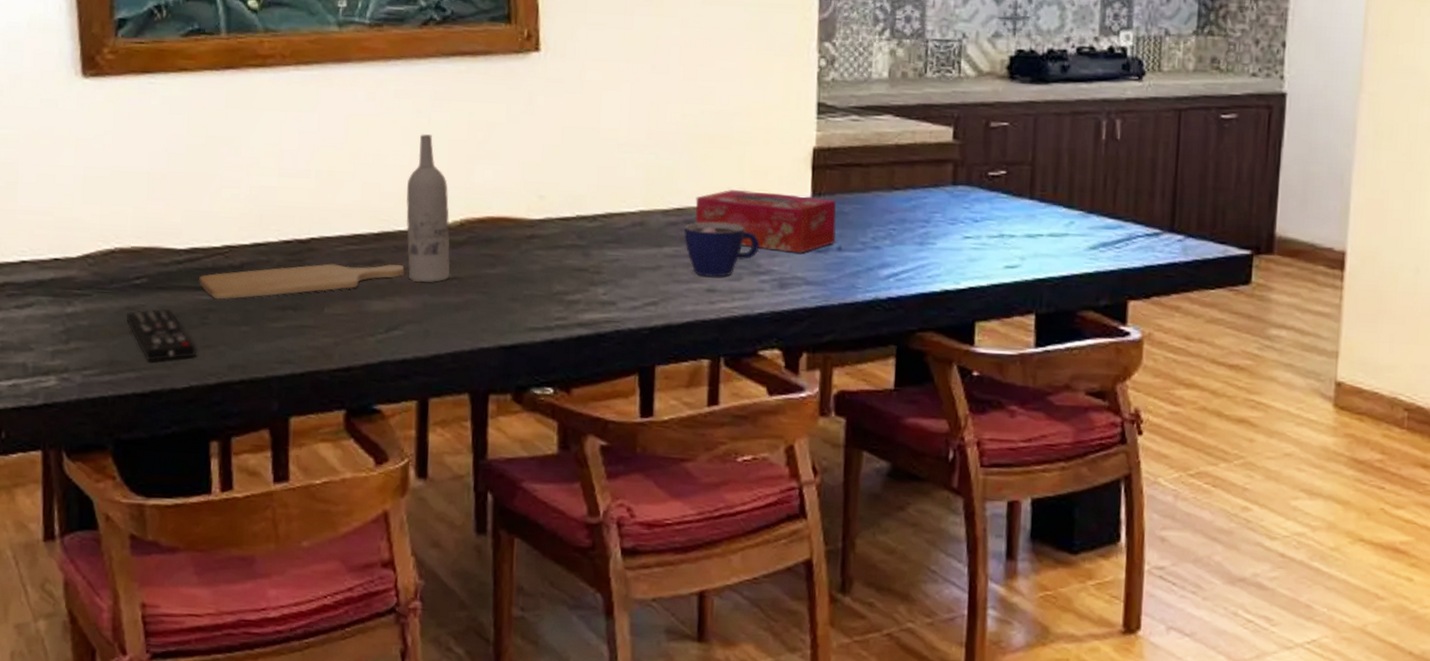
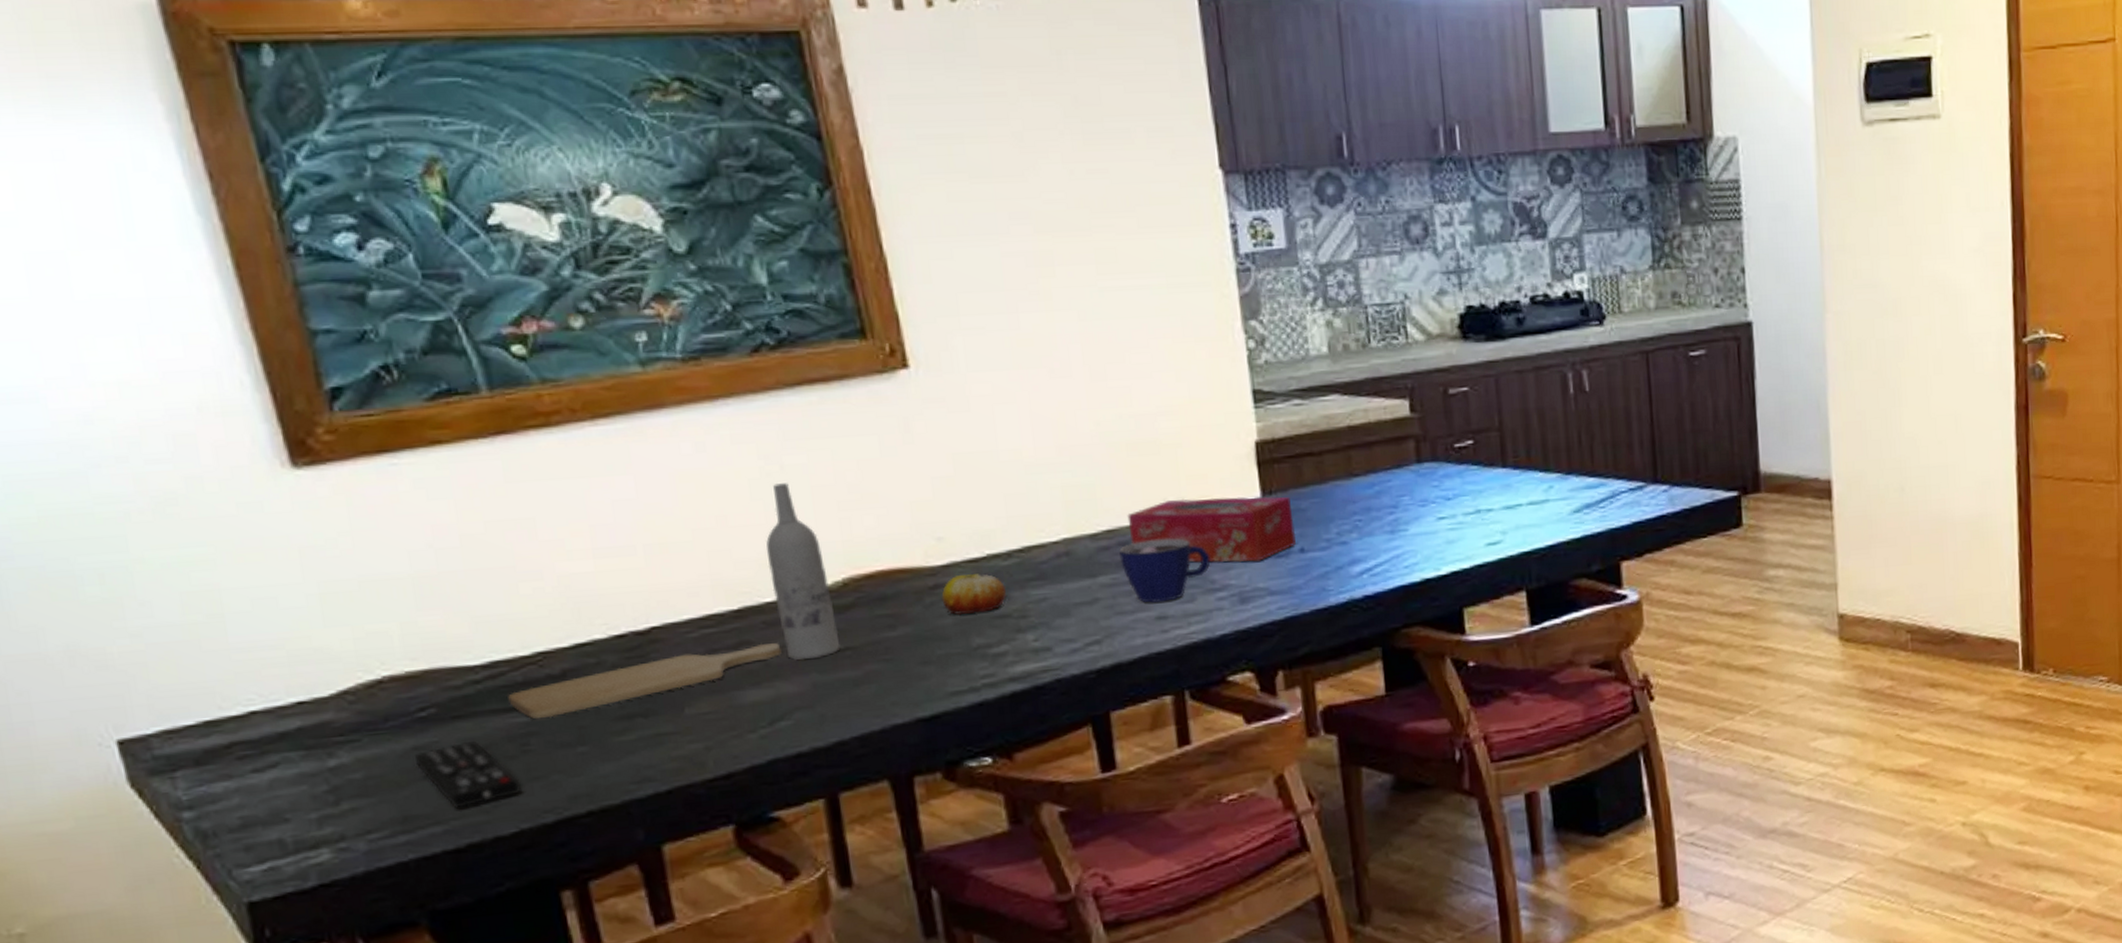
fruit: none [535,229,588,264] -> present [941,573,1007,616]

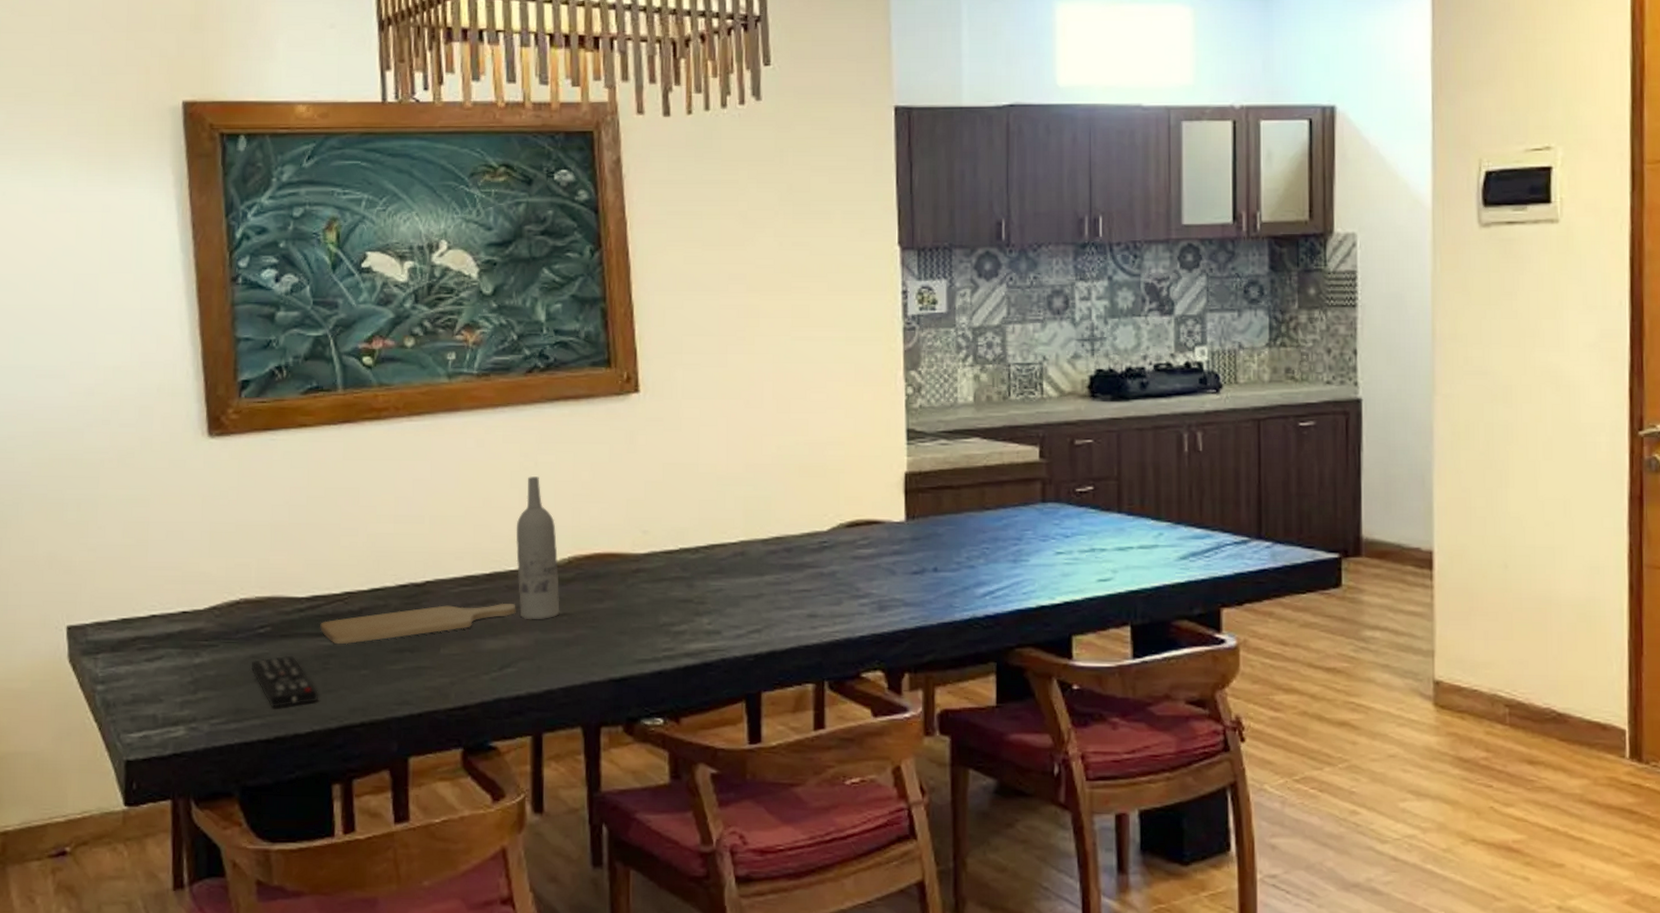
fruit: present [941,573,1007,616] -> none [641,562,692,597]
cup: present [1119,538,1210,603] -> none [784,549,858,602]
tissue box: present [1127,496,1296,563] -> none [794,516,932,576]

